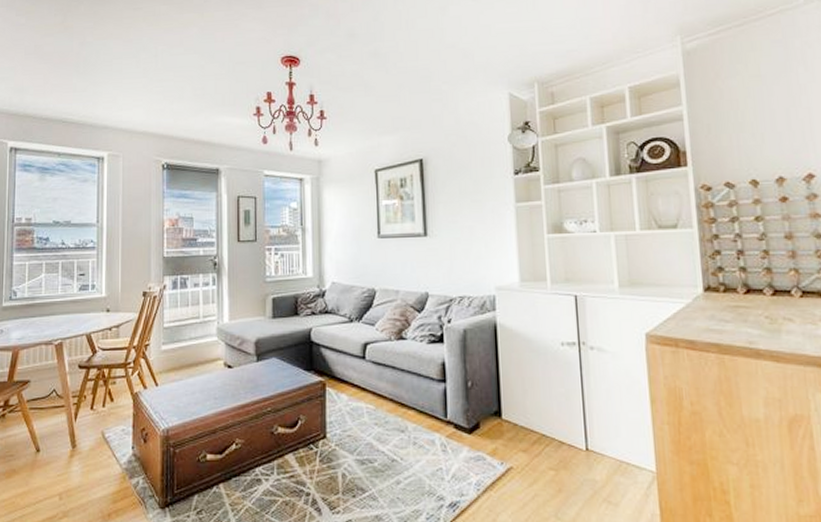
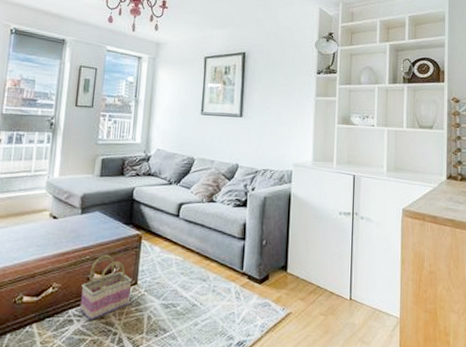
basket: none [266,406,320,480] -> present [80,255,132,321]

